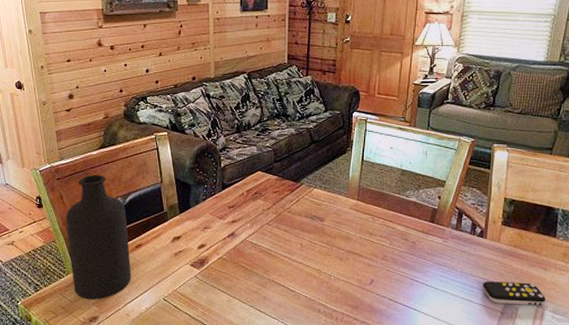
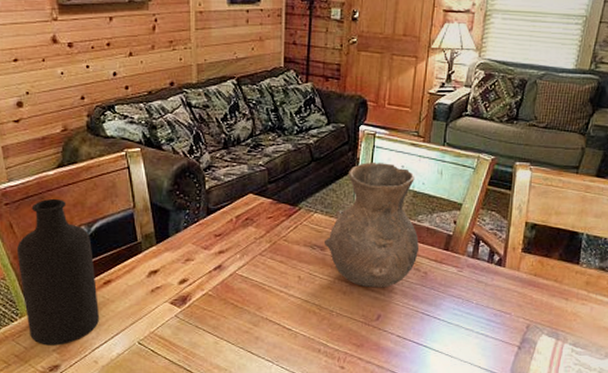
vase: none [323,144,407,256] -> present [325,163,419,288]
remote control: present [482,281,546,306] -> none [499,314,567,339]

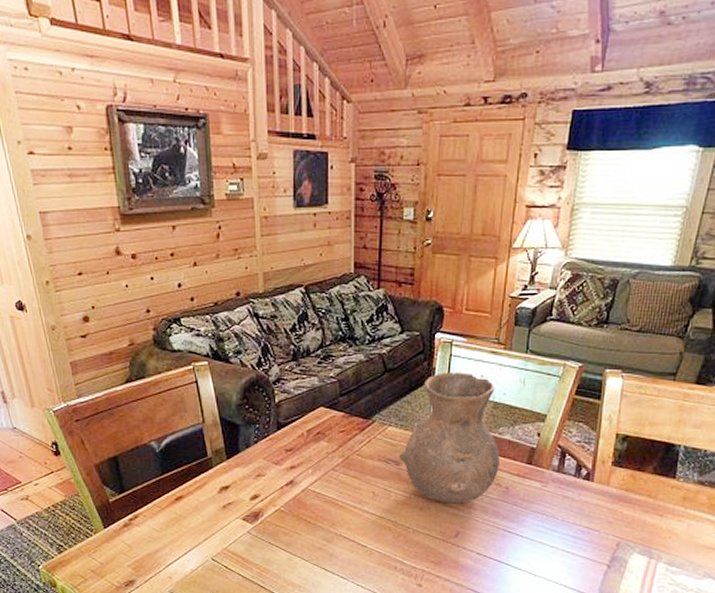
bottle: present [16,198,99,346] -> none [88,414,172,561]

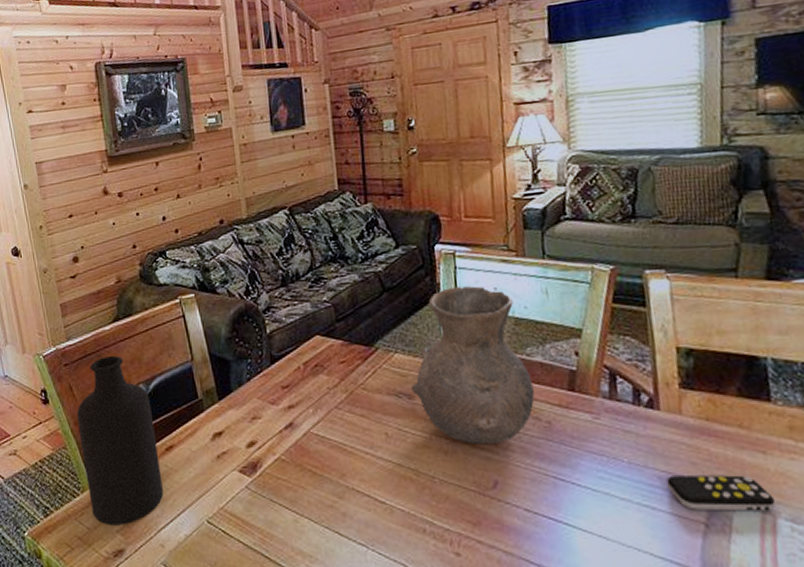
bottle: none [88,414,172,561] -> present [76,355,163,525]
remote control: none [587,531,661,557] -> present [666,475,776,511]

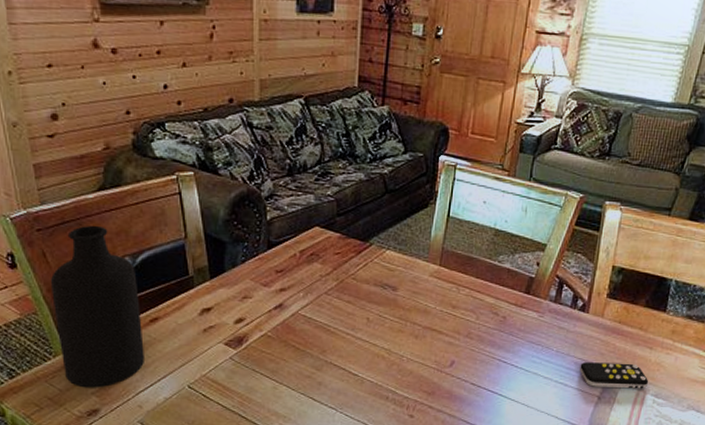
vase: present [411,286,535,445] -> none [397,196,499,333]

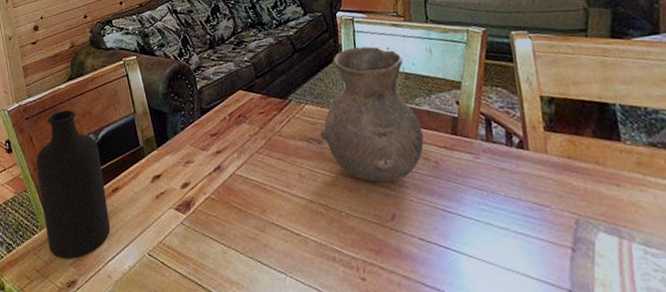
vase: none [397,196,499,333] -> present [320,46,424,183]
remote control: present [579,362,649,389] -> none [537,205,631,237]

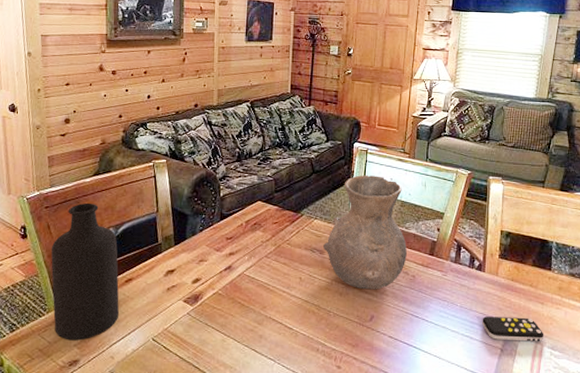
remote control: none [537,205,631,237] -> present [482,316,544,342]

